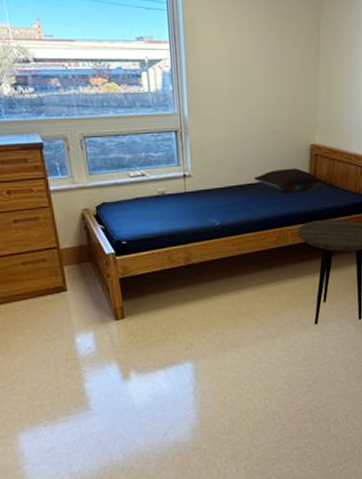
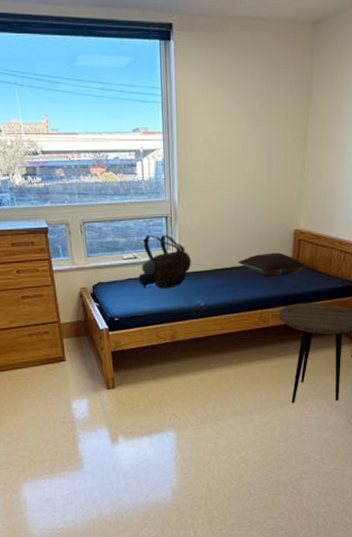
backpack: none [147,150,205,208] -> present [138,234,192,289]

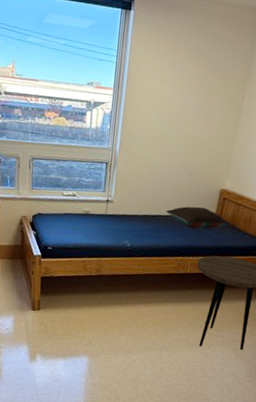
backpack: present [138,234,192,289] -> none [74,176,125,227]

